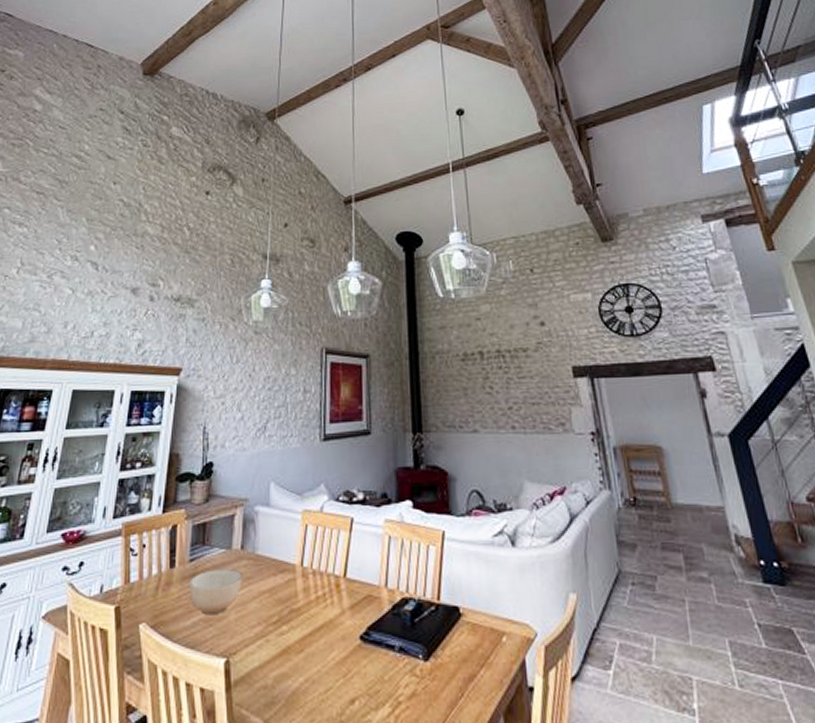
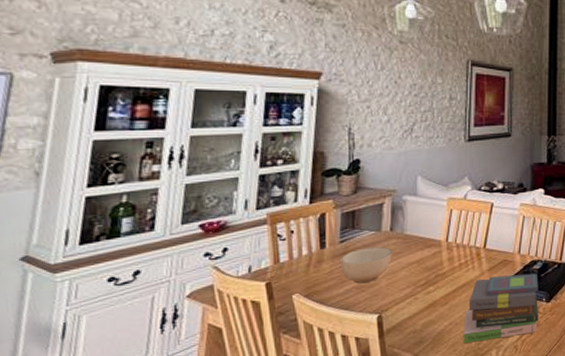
books: none [321,617,416,711] -> present [463,273,539,343]

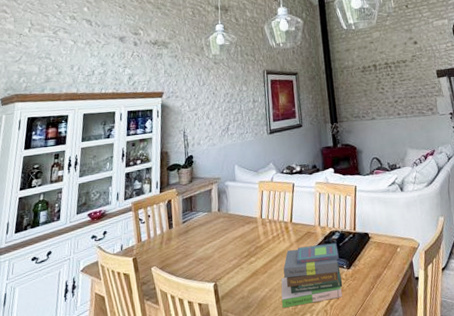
bowl: present [341,246,393,284] -> none [184,224,222,257]

